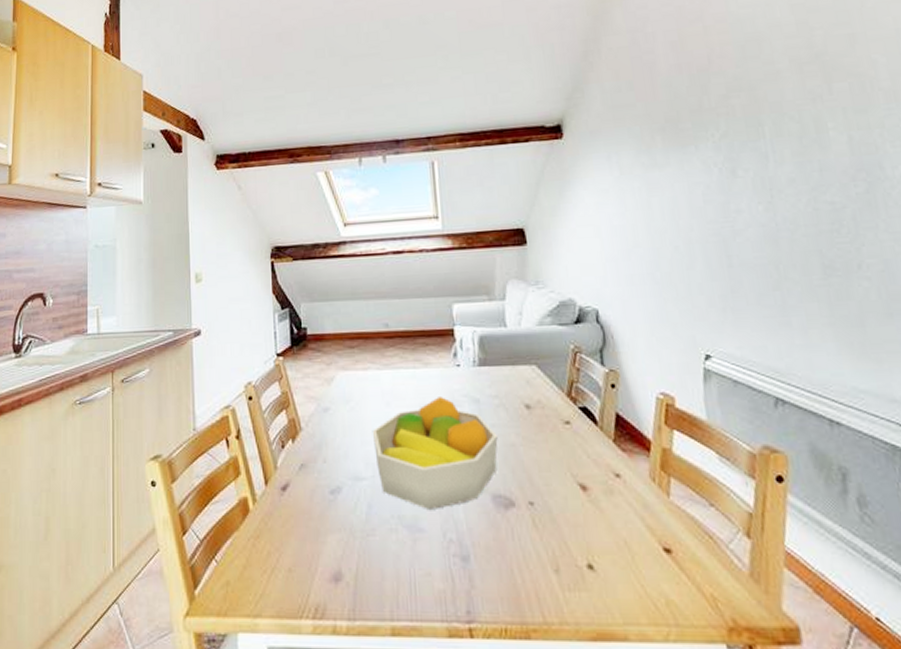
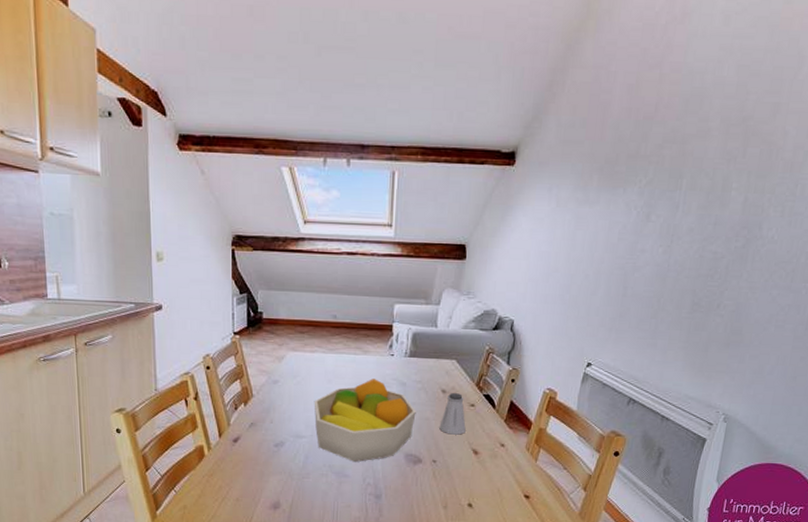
saltshaker: none [530,408,565,464] -> present [439,393,466,435]

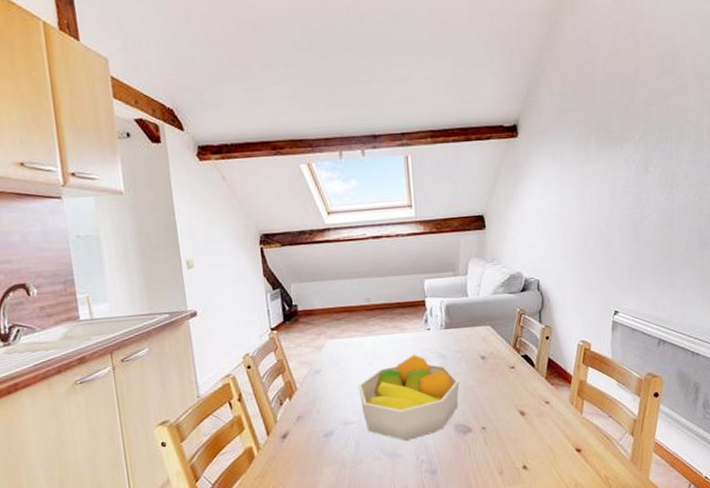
saltshaker: present [439,393,466,435] -> none [484,357,510,399]

